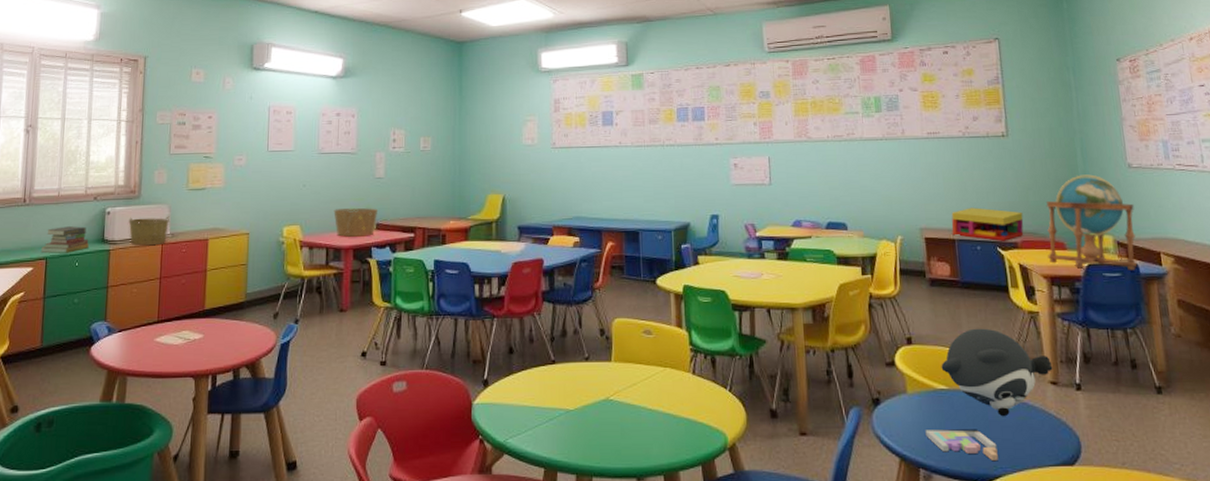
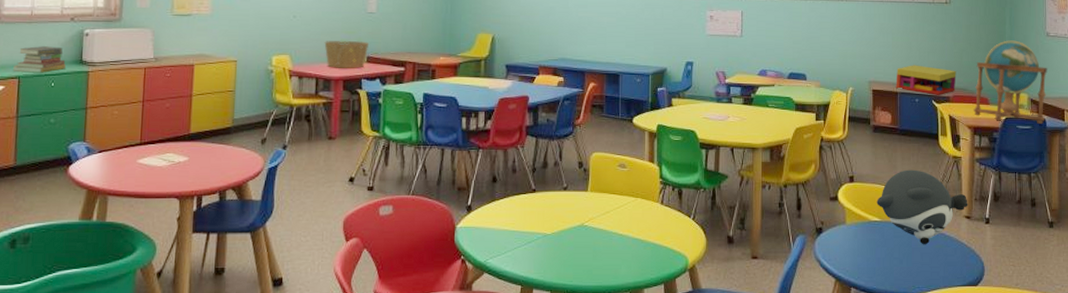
basket: present [128,216,169,246] -> none [109,40,153,69]
puzzle: present [925,429,998,462] -> none [858,255,917,282]

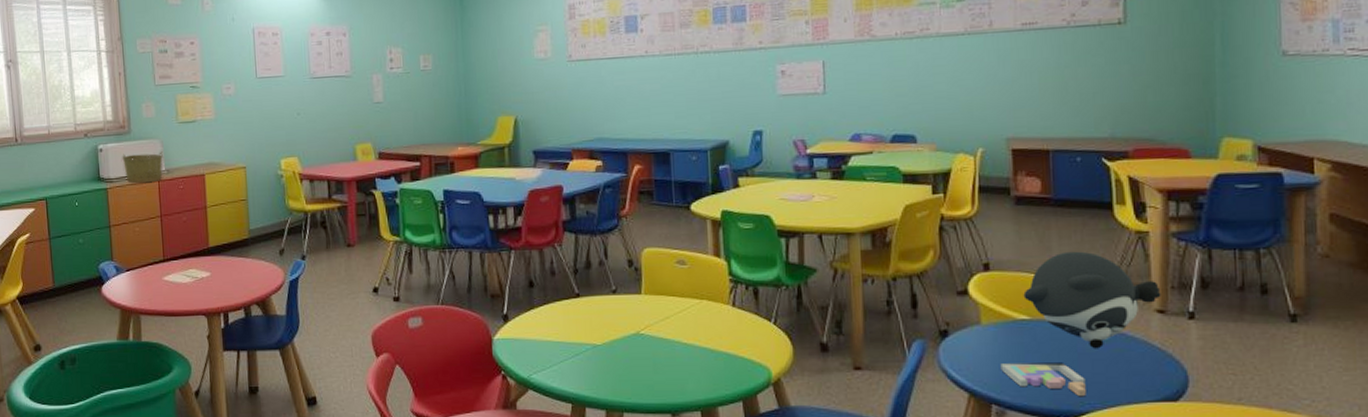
books: present [12,46,66,74] -> none [39,165,86,194]
basket: none [109,40,153,69] -> present [122,151,163,184]
basket: present [324,41,368,69] -> none [332,136,379,168]
puzzle: none [858,255,917,282] -> present [1000,362,1086,397]
toy box: present [896,65,956,96] -> none [1046,111,1138,152]
globe: present [973,40,1048,125] -> none [1166,66,1285,182]

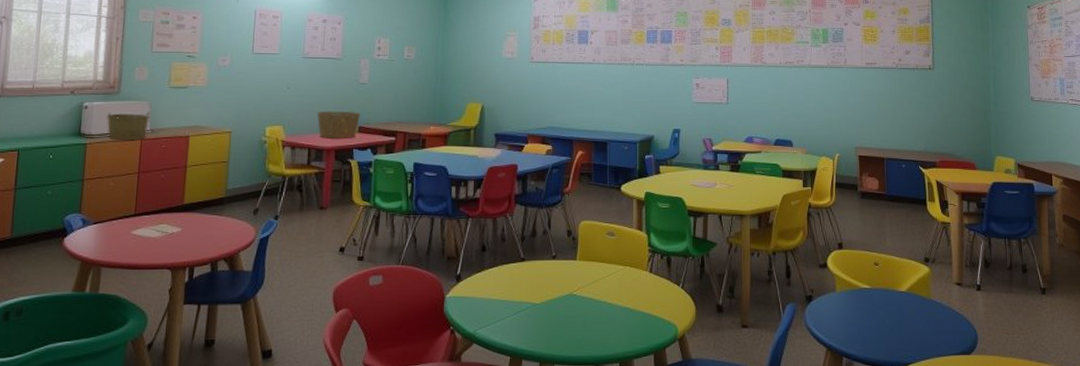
basket: none [332,136,379,168] -> present [317,112,360,139]
puzzle: present [1000,362,1086,397] -> none [849,323,909,351]
stuffed animal: present [1023,251,1161,348] -> none [866,236,959,312]

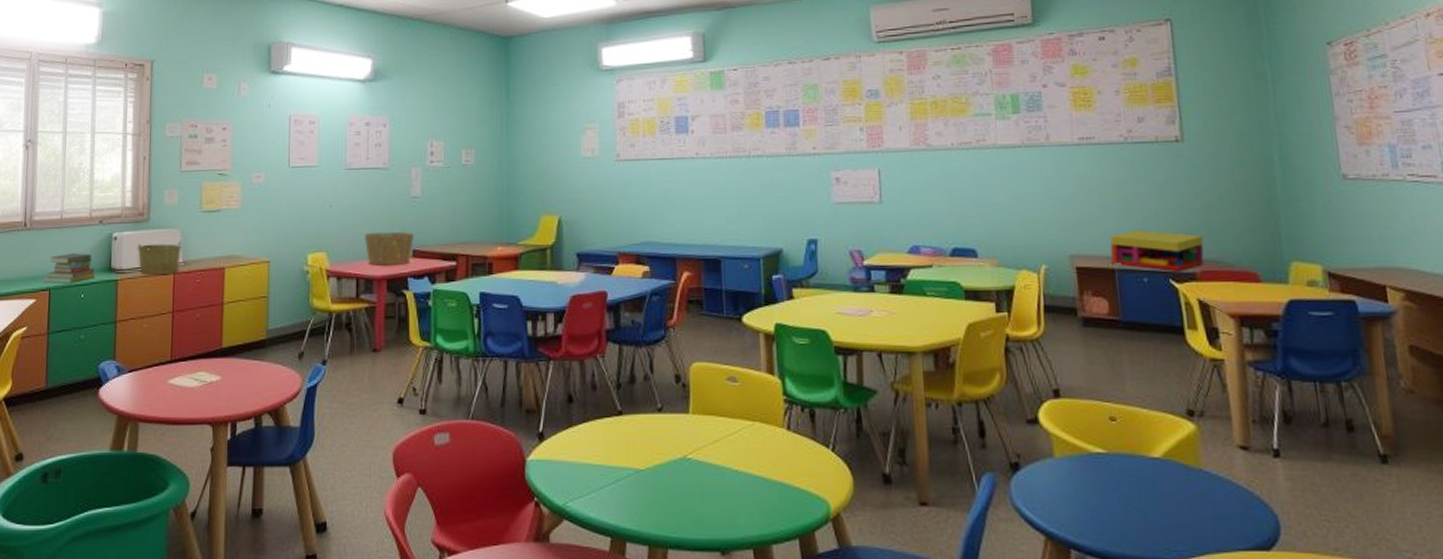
books: none [12,119,65,147] -> present [43,253,95,285]
toy box: none [882,130,942,162] -> present [1110,230,1204,273]

